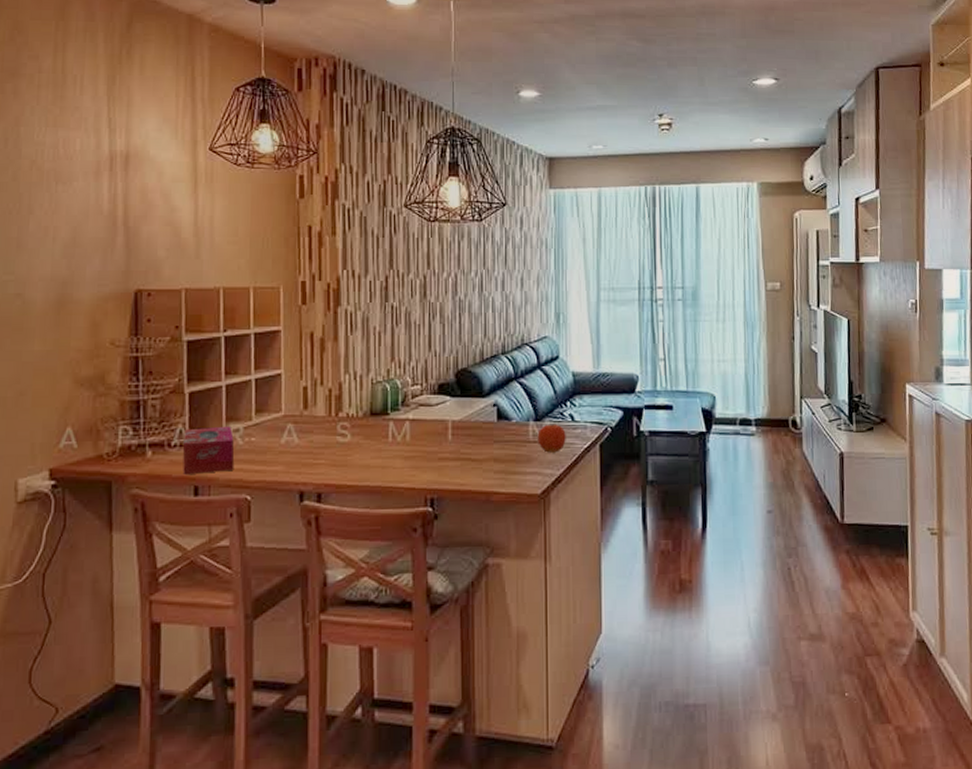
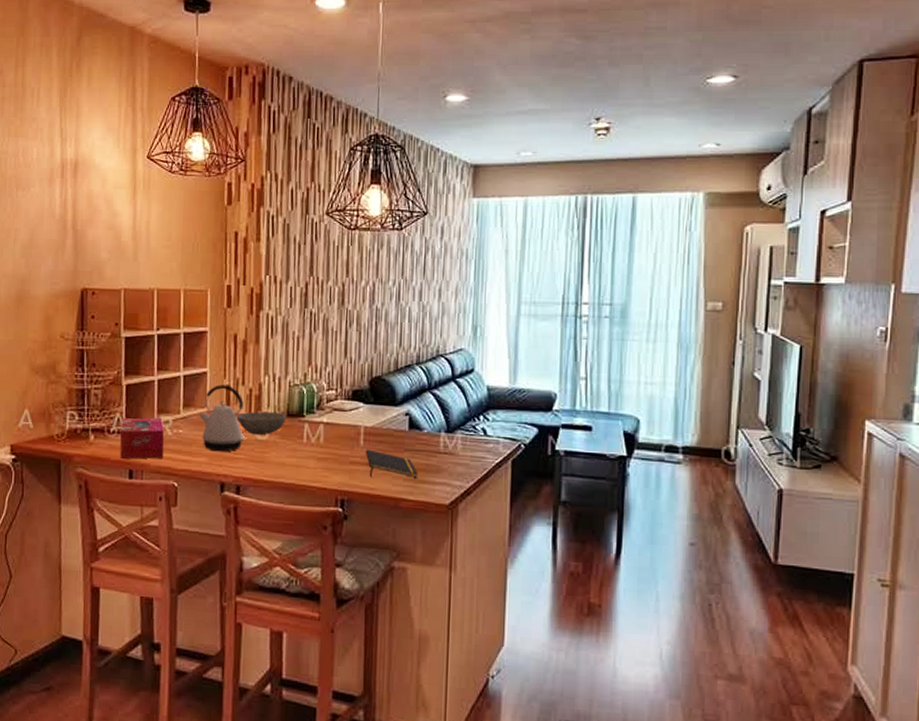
kettle: none [273,386,326,459] -> present [199,384,246,452]
bowl: none [315,412,369,438] -> present [236,411,286,436]
notepad: none [453,444,509,472] -> present [365,449,418,478]
fruit: present [537,424,566,453] -> none [448,436,478,466]

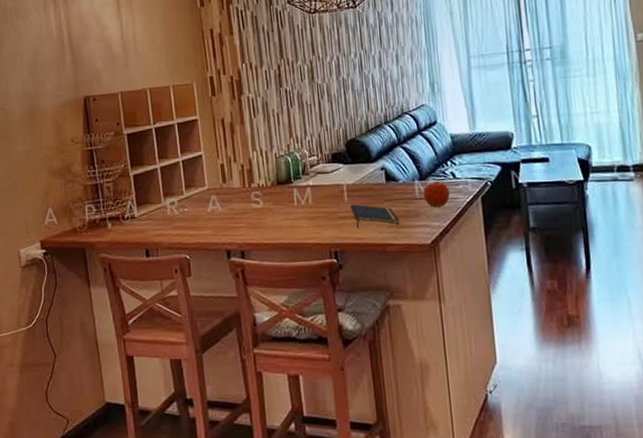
tissue box: present [119,417,164,459] -> none [133,200,174,240]
kettle: present [199,384,246,452] -> none [200,164,244,224]
bowl: present [236,411,286,436] -> none [233,182,277,205]
fruit: none [448,436,478,466] -> present [423,181,450,208]

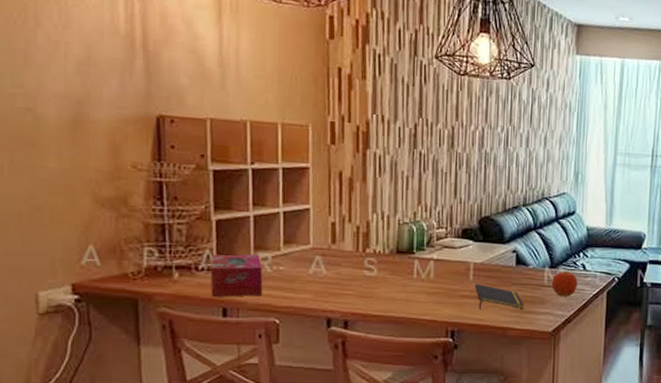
tissue box: none [133,200,174,240] -> present [210,254,263,297]

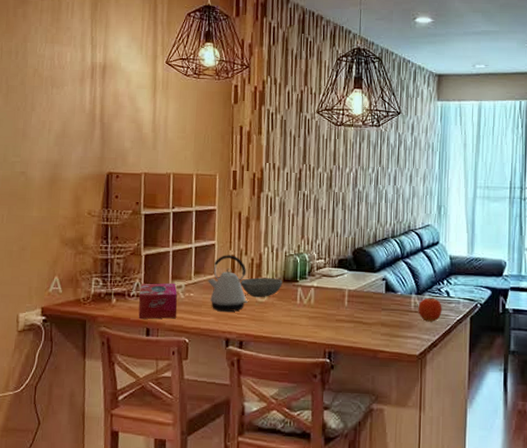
kettle: none [302,221,353,288] -> present [208,255,248,312]
bowl: none [343,248,396,272] -> present [240,277,283,298]
notepad: present [474,284,524,309] -> none [349,309,393,333]

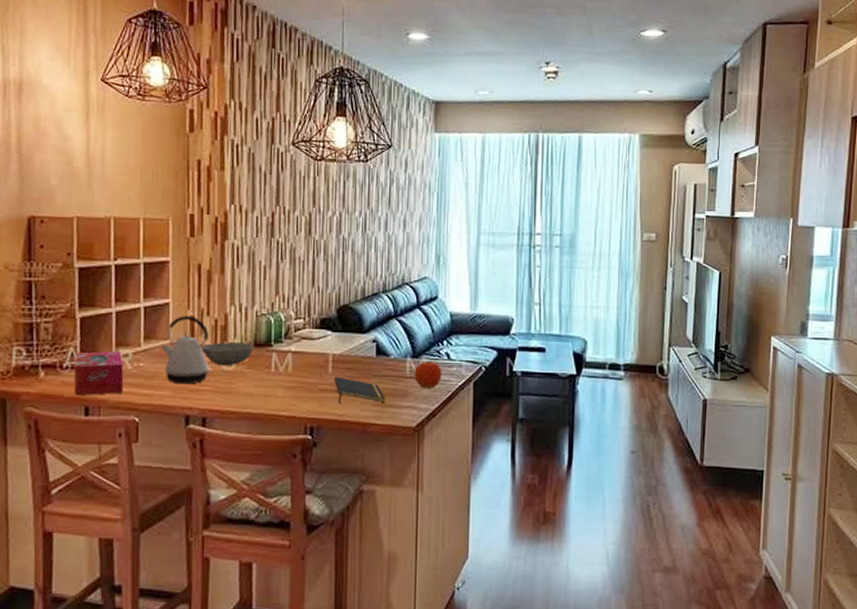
notepad: none [349,309,393,333] -> present [333,376,386,403]

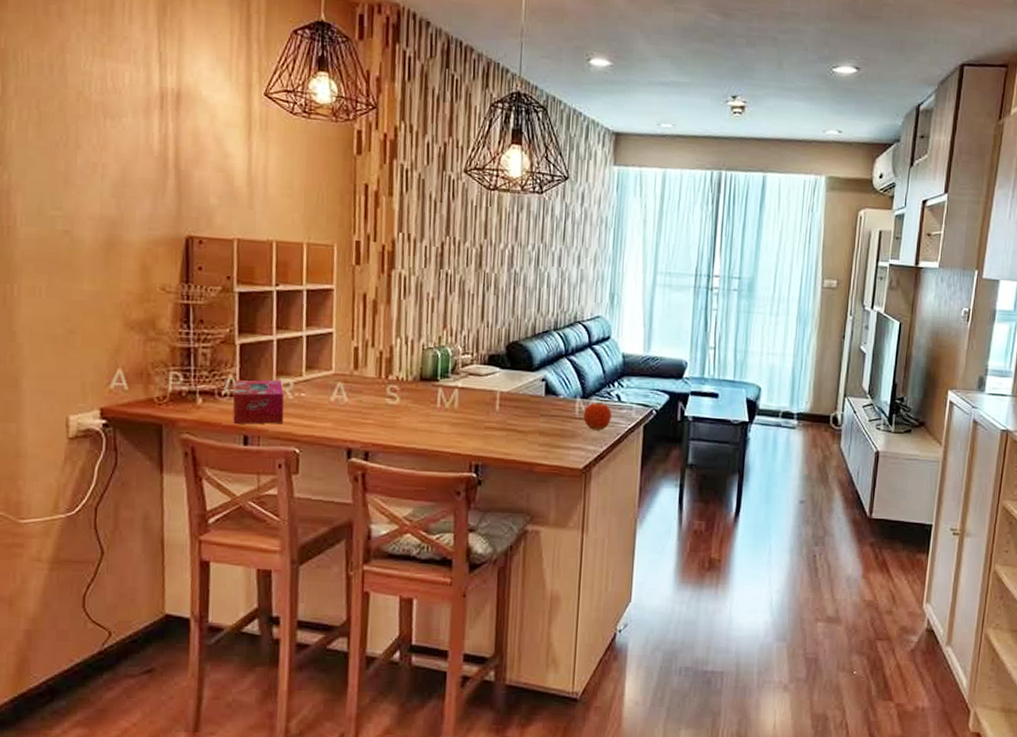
kettle: present [161,316,212,384] -> none [324,346,375,417]
bowl: present [201,342,253,366] -> none [365,375,419,400]
notepad: present [333,376,386,403] -> none [500,414,554,443]

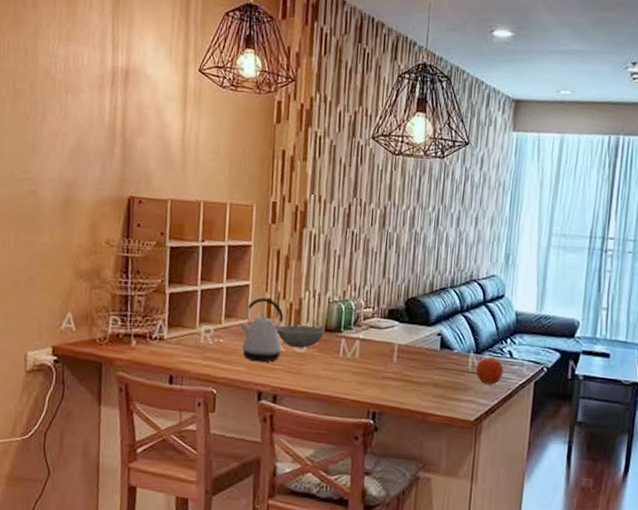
tissue box: present [232,379,284,424] -> none [160,325,205,366]
kettle: none [324,346,375,417] -> present [240,297,284,363]
bowl: none [365,375,419,400] -> present [276,325,324,348]

